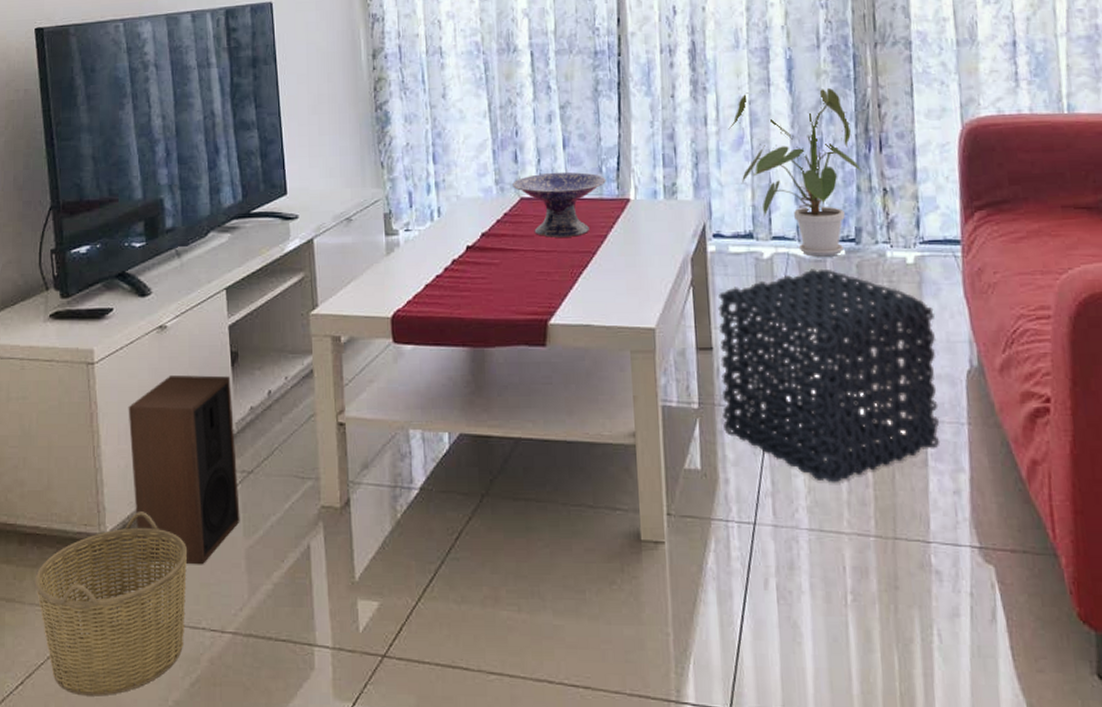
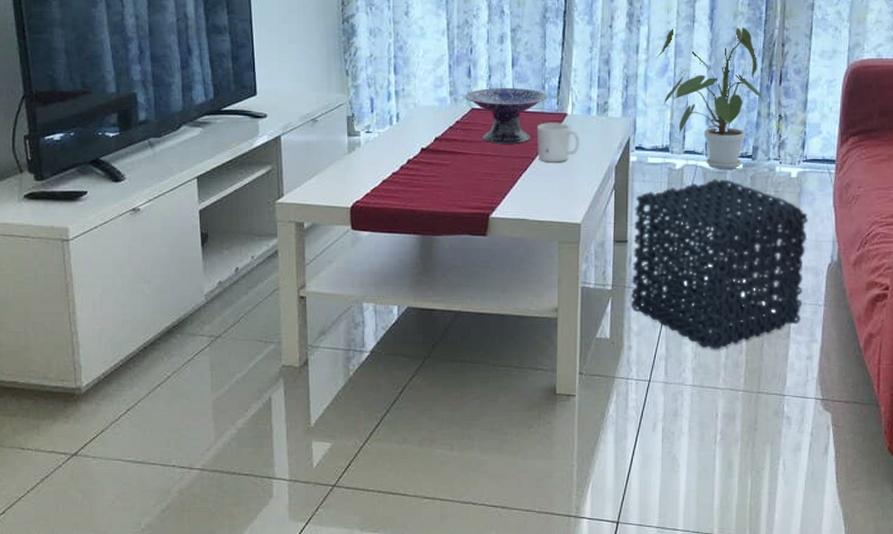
basket: present [35,512,188,696] -> none [14,369,159,522]
speaker: present [128,375,240,565] -> none [102,253,208,414]
mug: none [595,210,647,257] -> present [536,123,580,163]

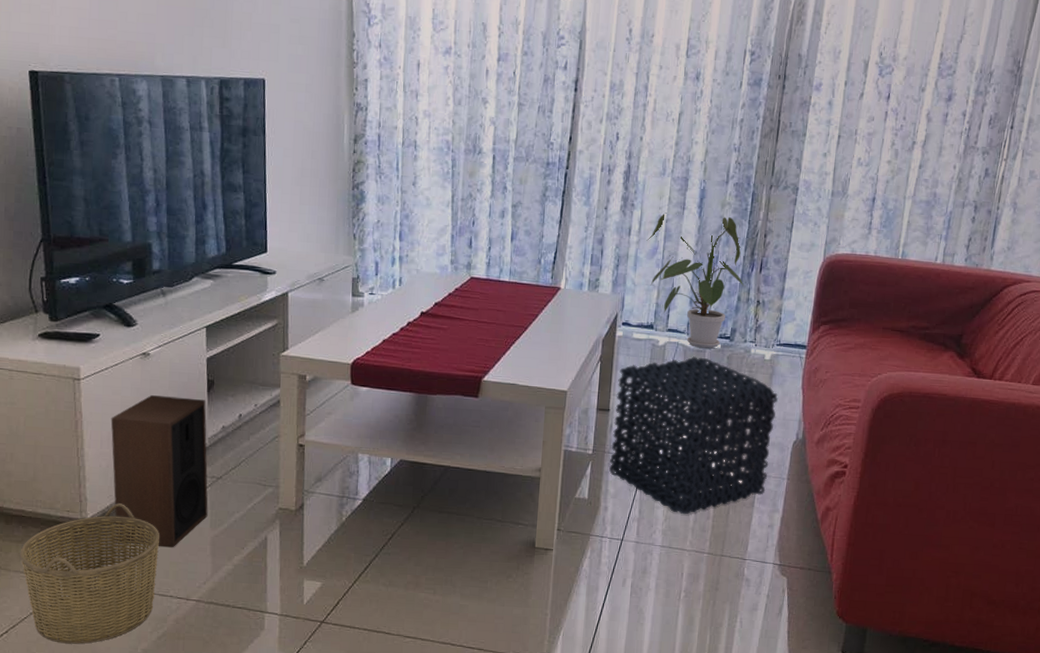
basket: none [14,369,159,522] -> present [19,503,160,644]
speaker: none [102,253,208,414] -> present [110,395,208,548]
decorative bowl: present [465,87,548,144] -> none [465,259,543,314]
mug: present [536,123,580,163] -> none [530,295,571,333]

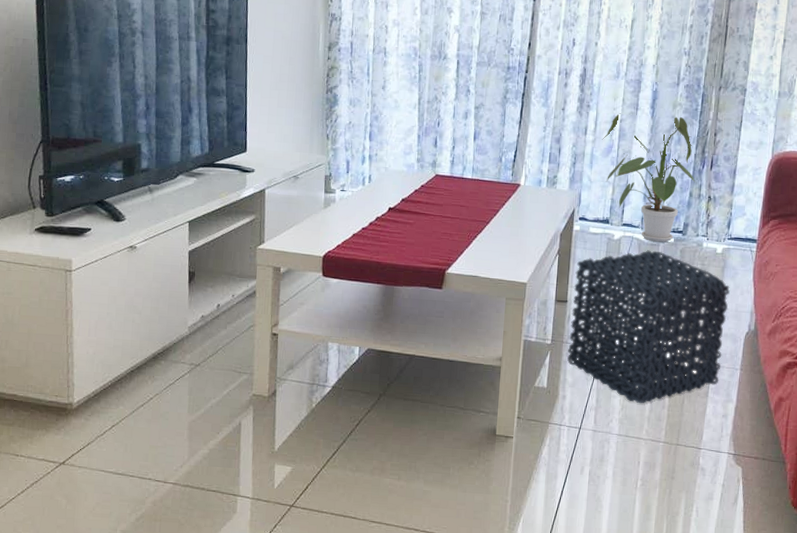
basket: present [19,503,160,644] -> none [10,389,141,525]
speaker: present [110,395,208,548] -> none [98,286,187,432]

